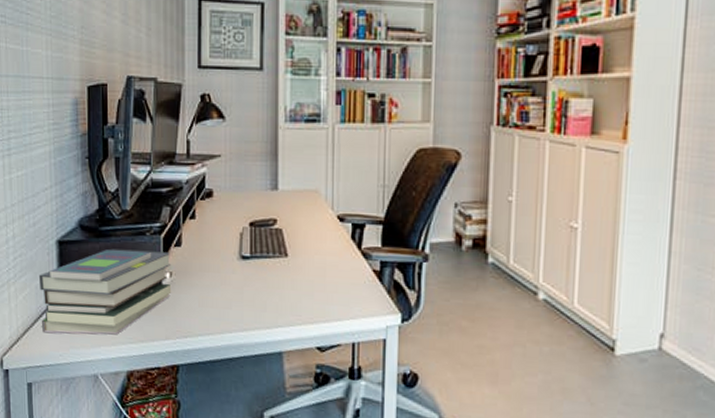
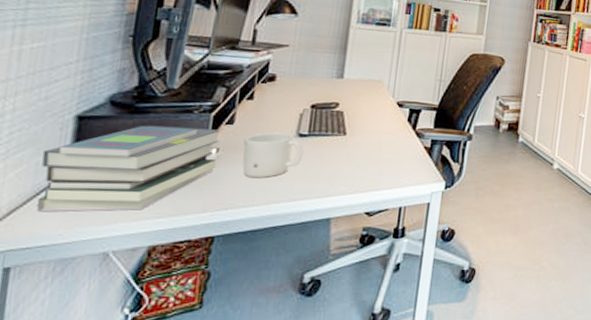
mug: none [192,254,248,305] -> present [242,132,304,179]

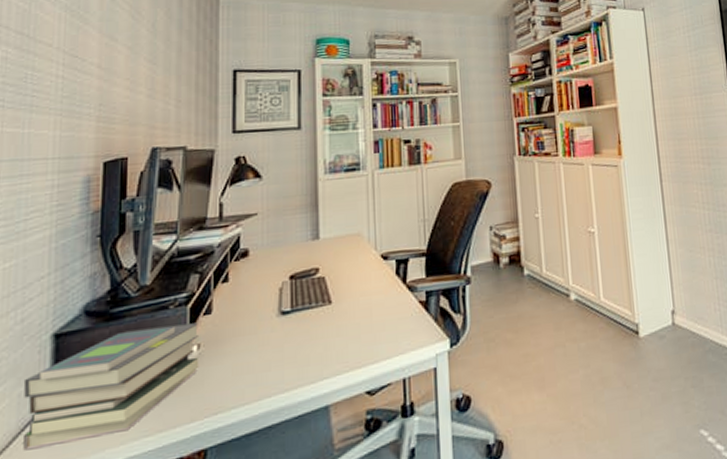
mug: present [242,132,304,179] -> none [225,312,289,373]

